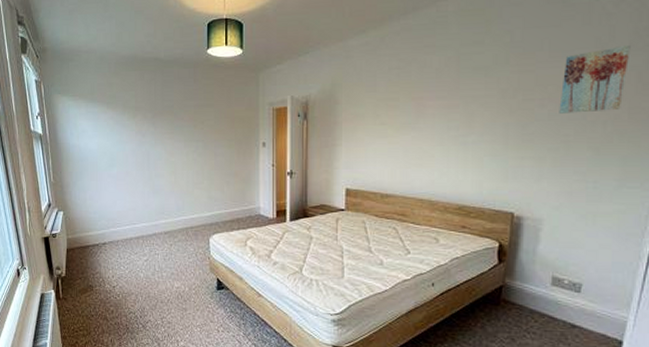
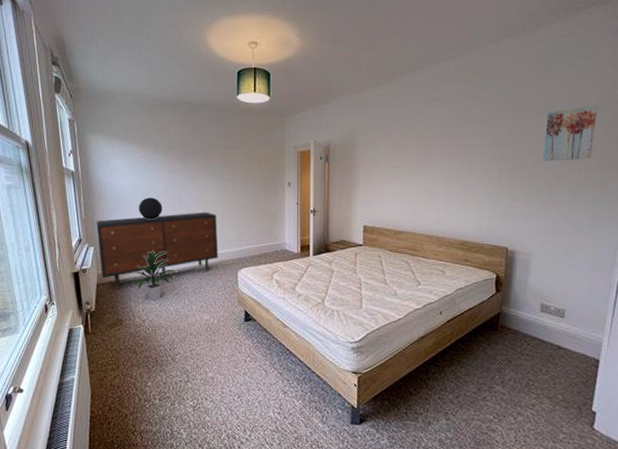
dresser: none [65,175,189,255] -> present [96,212,219,290]
indoor plant: none [104,214,144,267] -> present [135,250,175,301]
decorative globe: none [107,160,131,184] -> present [139,197,162,220]

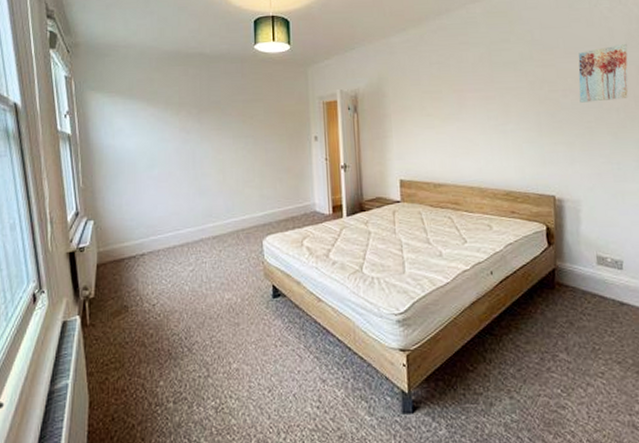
dresser: present [96,212,219,290] -> none [96,173,240,270]
indoor plant: present [135,250,175,301] -> none [143,220,190,281]
decorative globe: present [139,197,162,220] -> none [147,160,174,186]

